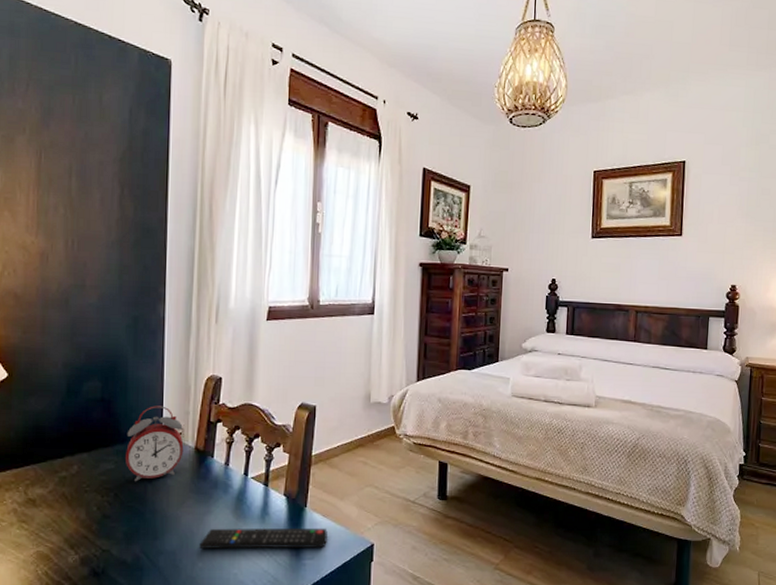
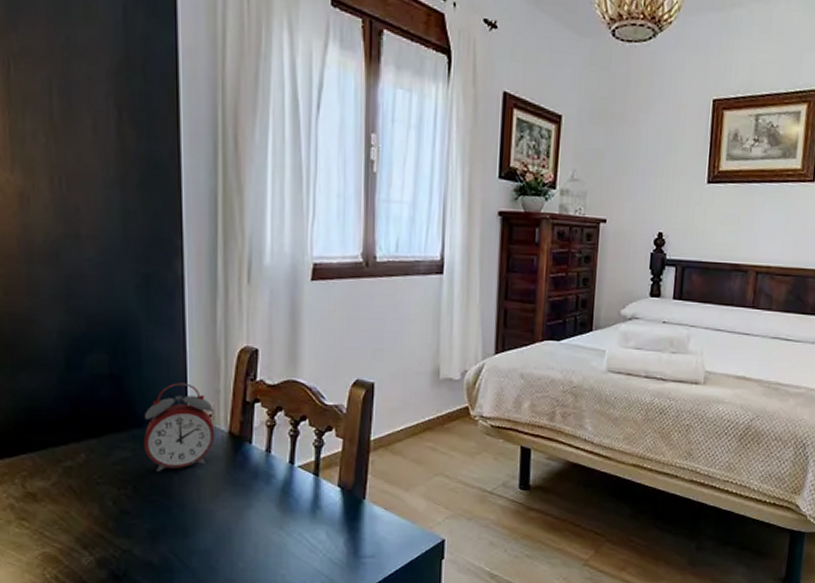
remote control: present [199,528,328,549] -> none [239,522,390,547]

